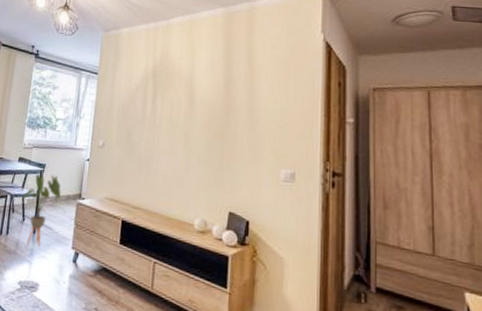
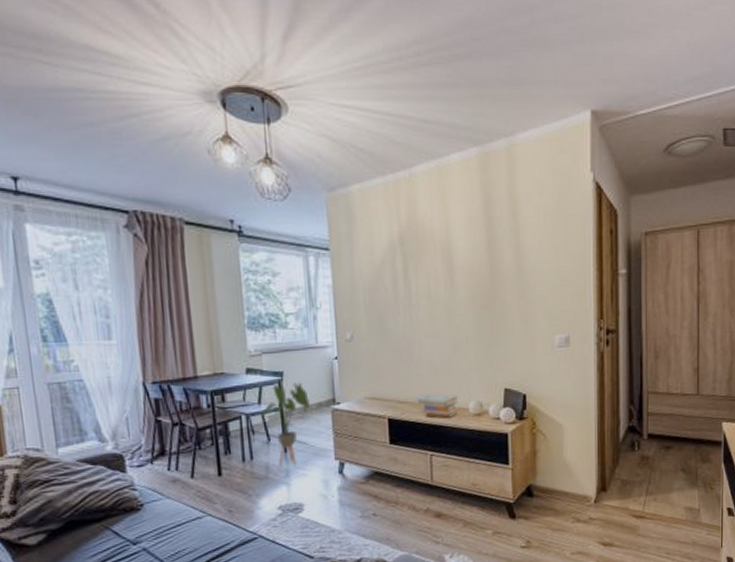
books: none [147,203,185,231] -> present [415,393,458,419]

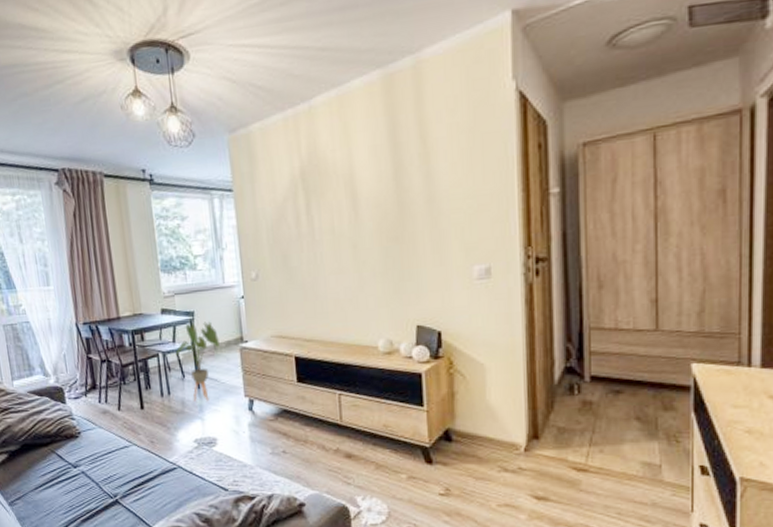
books: present [415,393,458,419] -> none [321,331,366,358]

